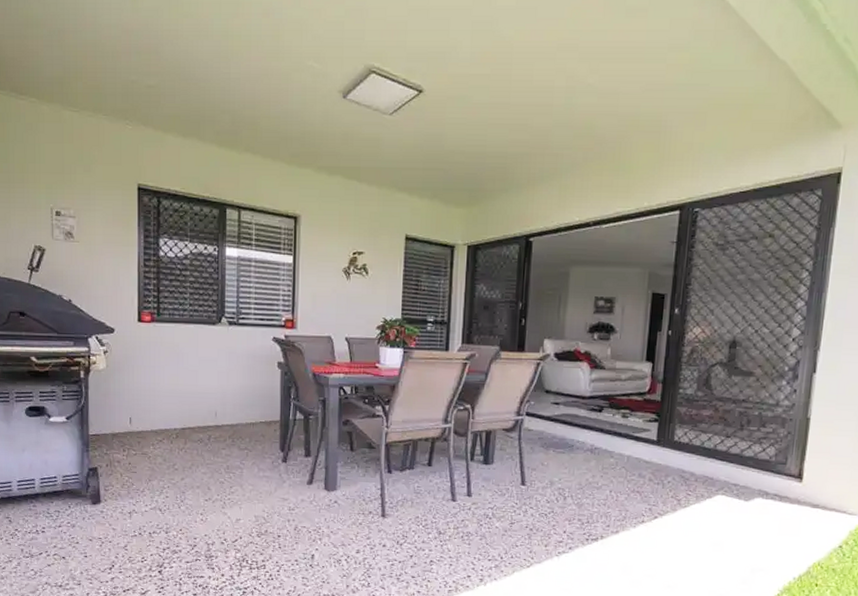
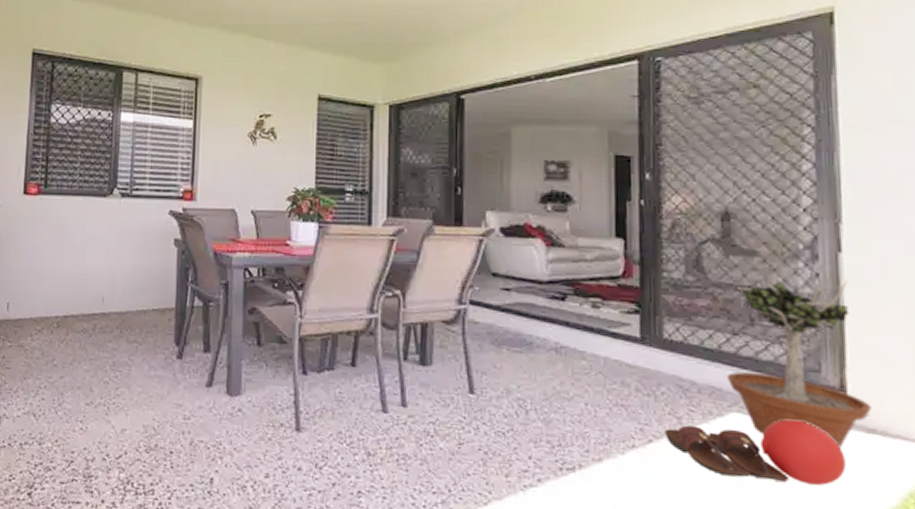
sandal: none [667,505,752,544] -> present [664,425,788,482]
potted tree: none [717,395,818,519] -> present [726,280,872,448]
ball: none [735,499,794,545] -> present [760,419,846,485]

